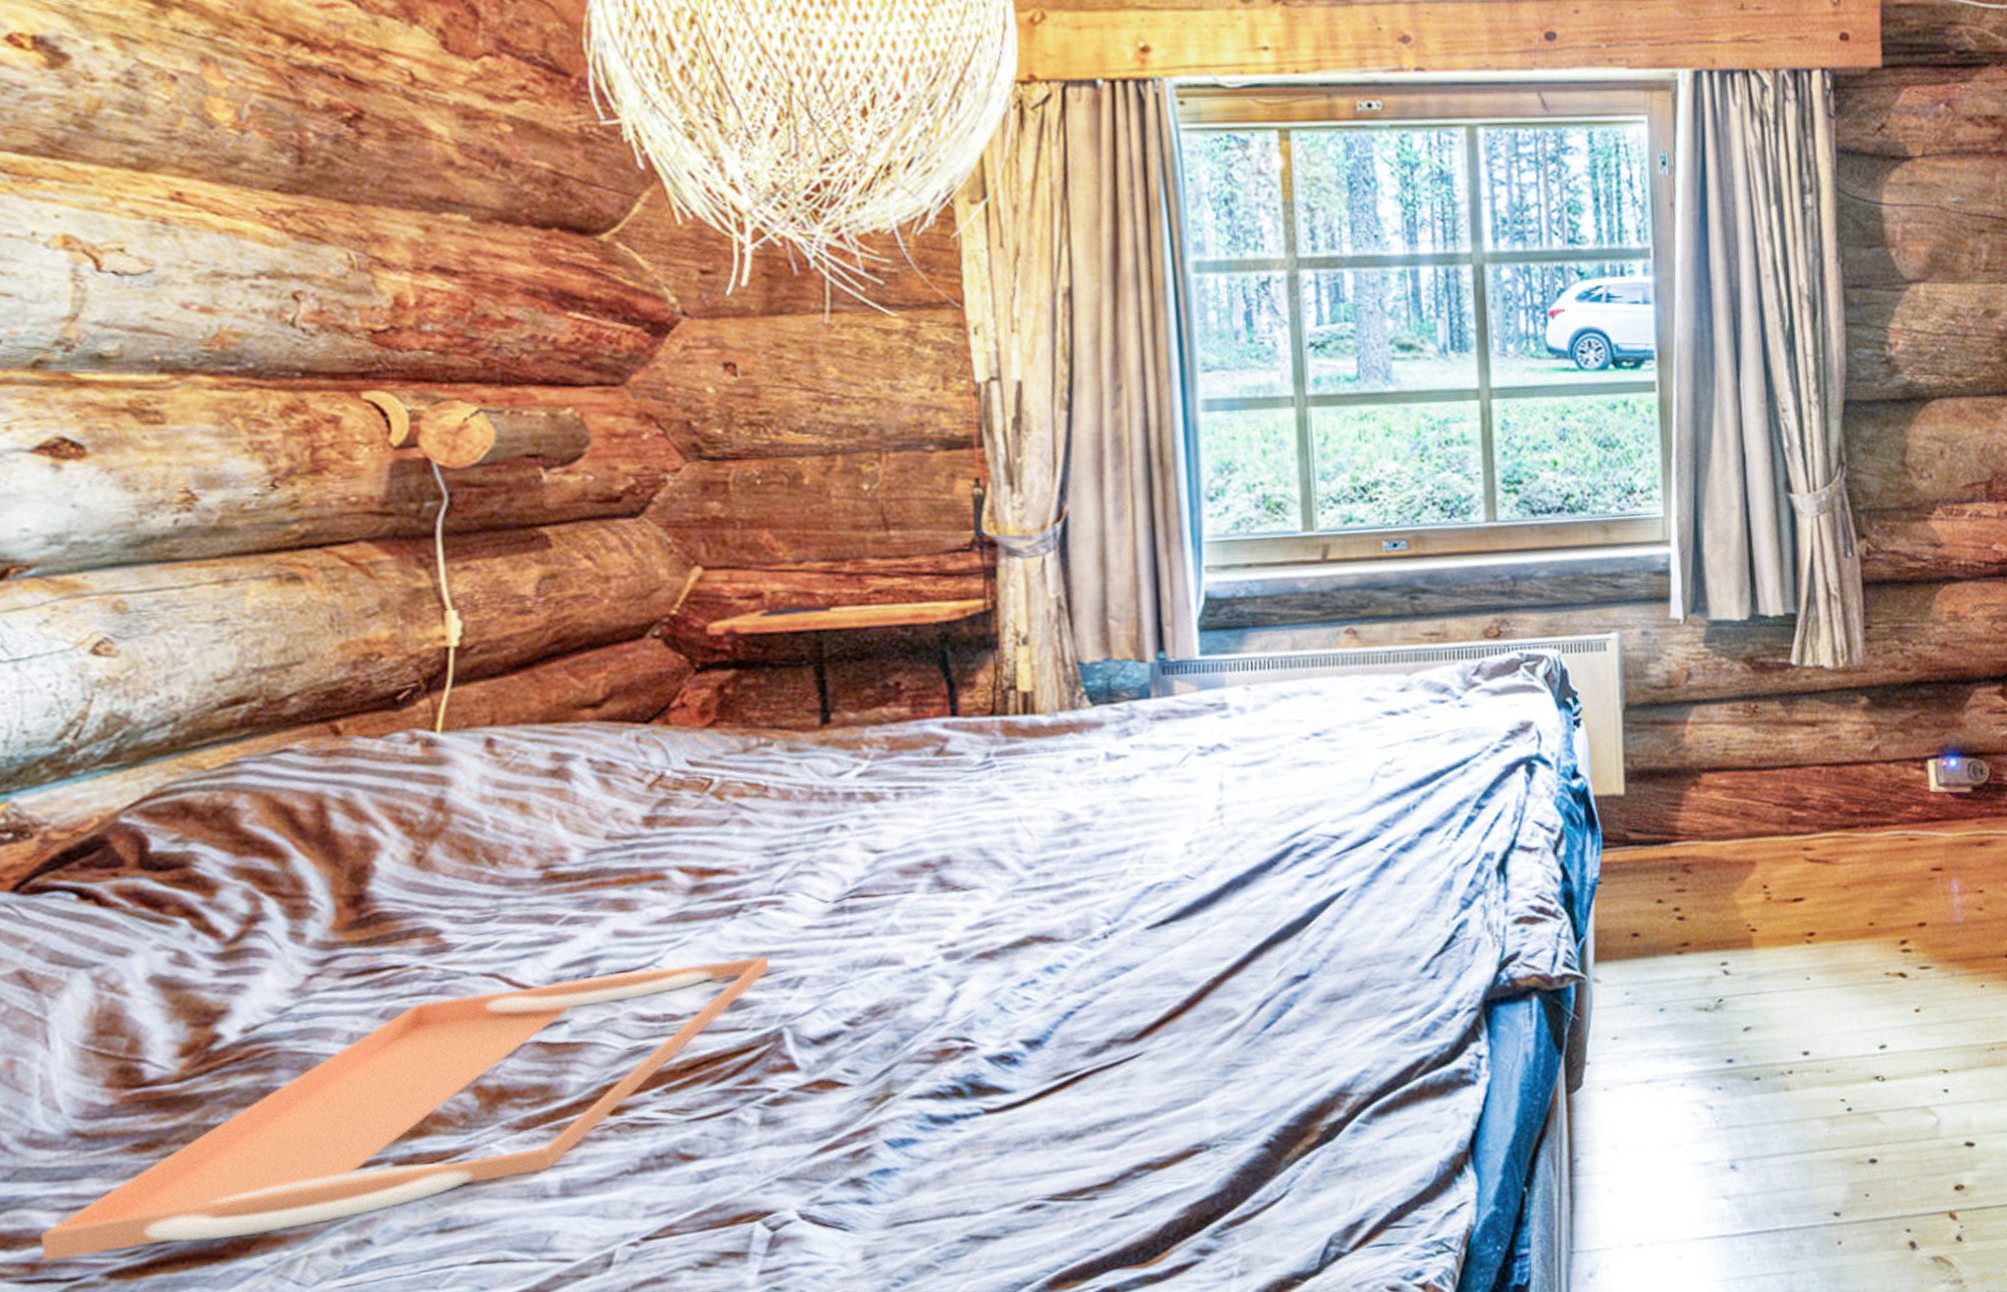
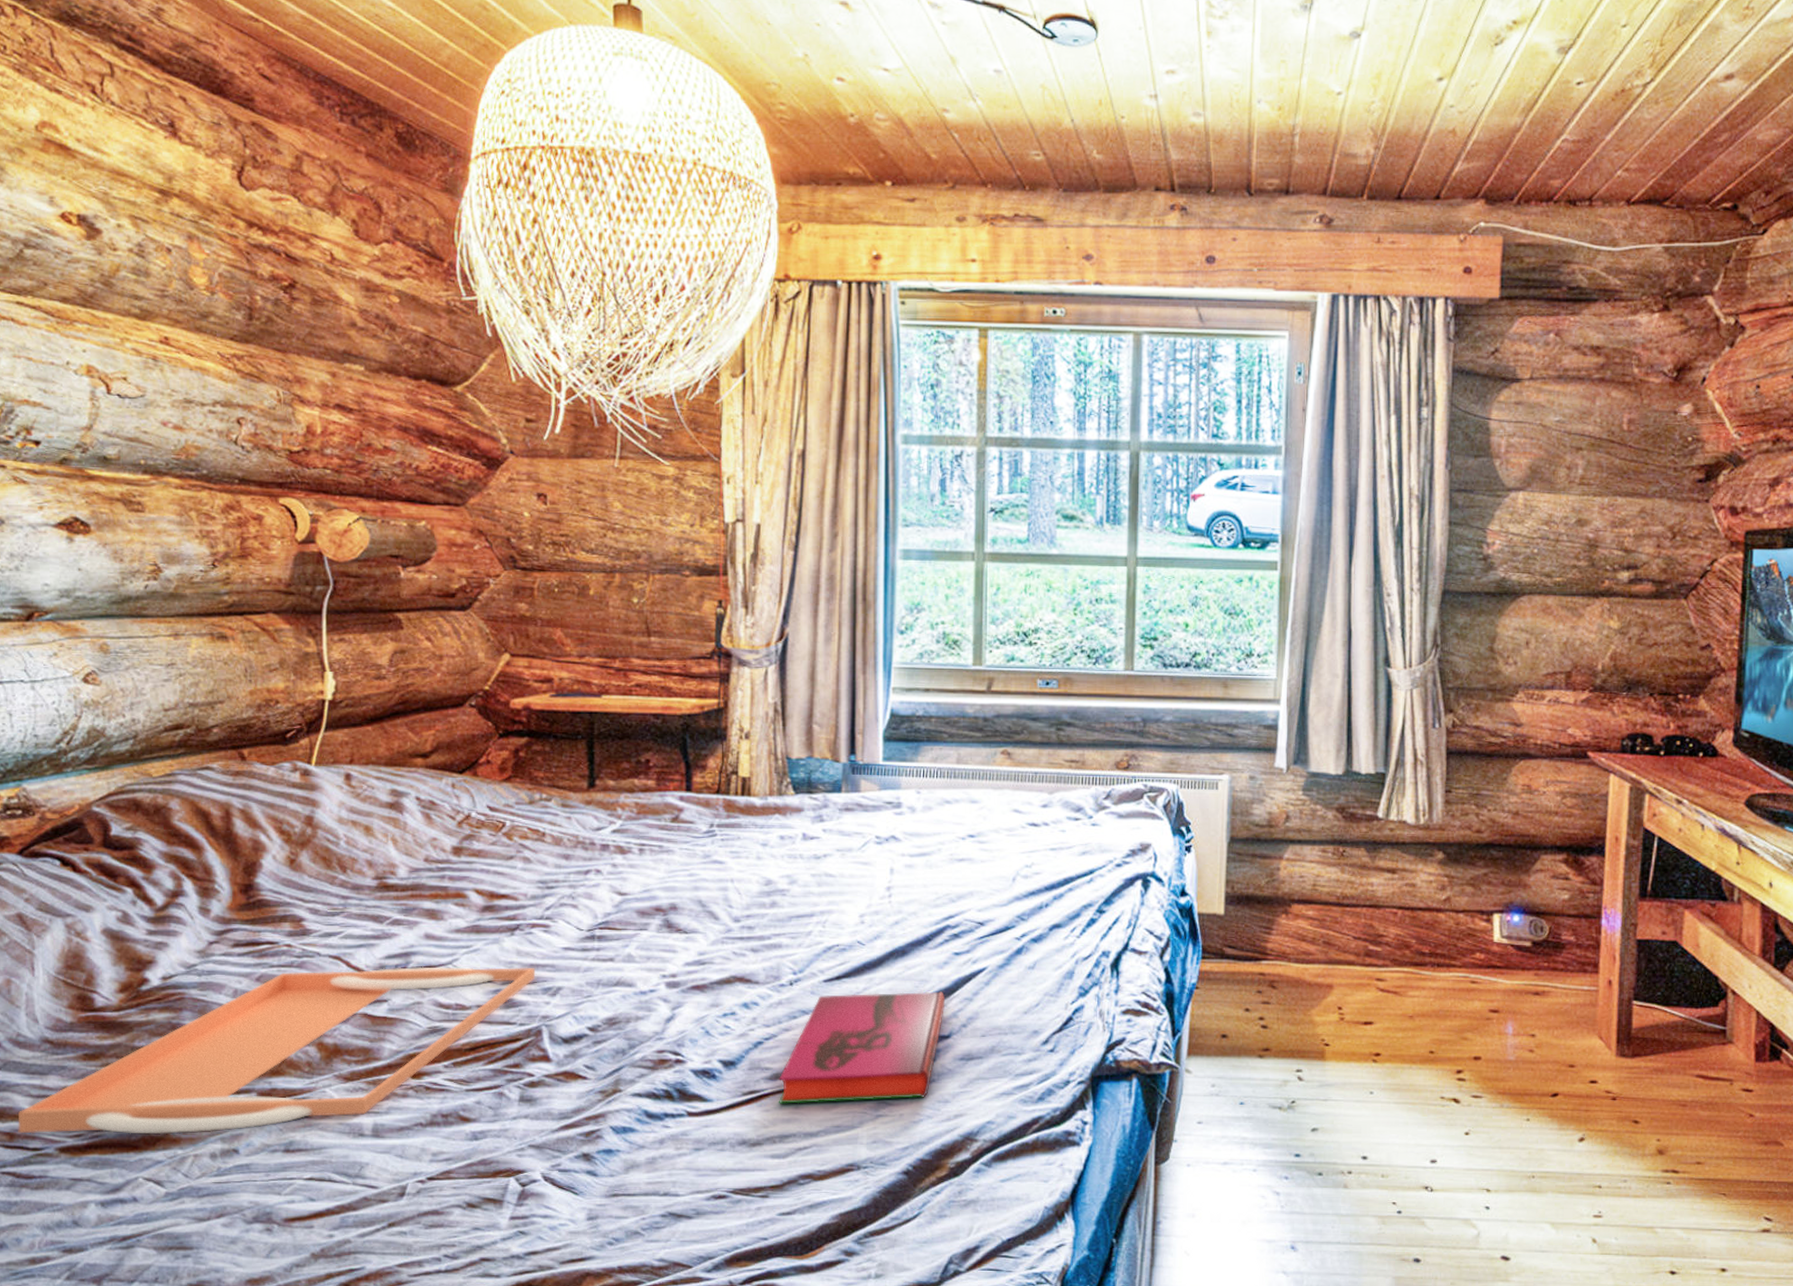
hardback book: none [1099,923,1301,1084] -> present [779,991,946,1104]

